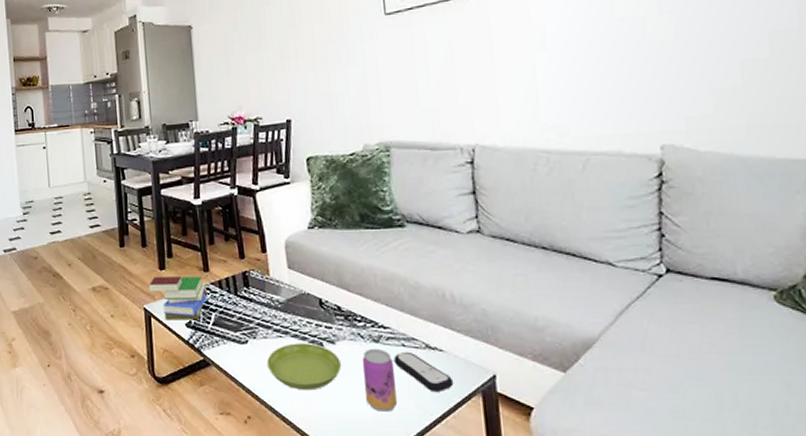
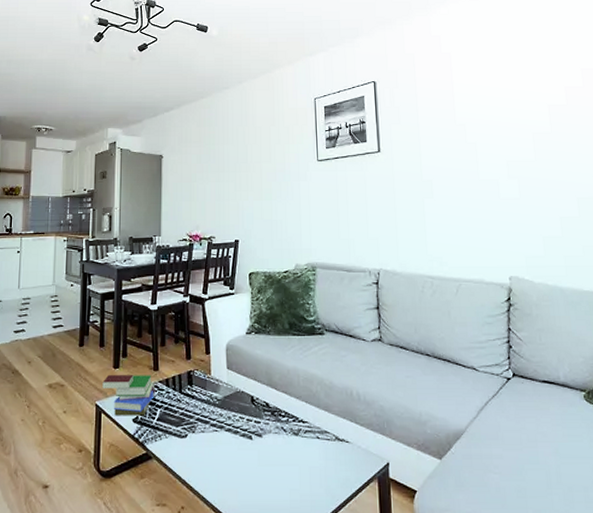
saucer: present [267,343,341,391] -> none [203,437,265,481]
beverage can: present [363,348,397,412] -> none [284,440,310,498]
remote control: present [394,351,454,392] -> none [310,443,356,479]

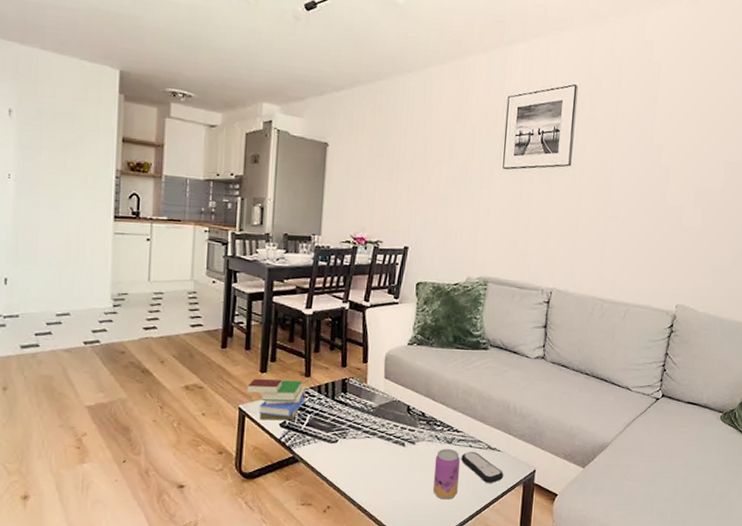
beverage can: none [284,440,310,498] -> present [433,448,460,500]
remote control: none [310,443,356,479] -> present [461,451,504,483]

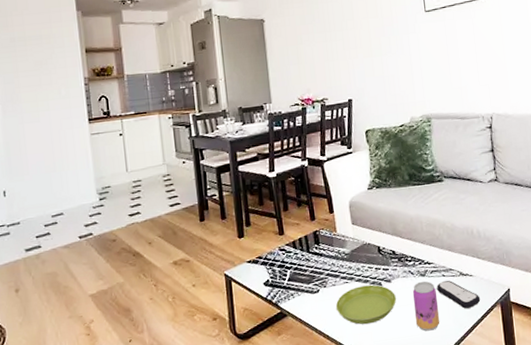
book: present [247,379,306,421] -> none [229,240,284,282]
saucer: none [353,443,417,483] -> present [336,284,396,325]

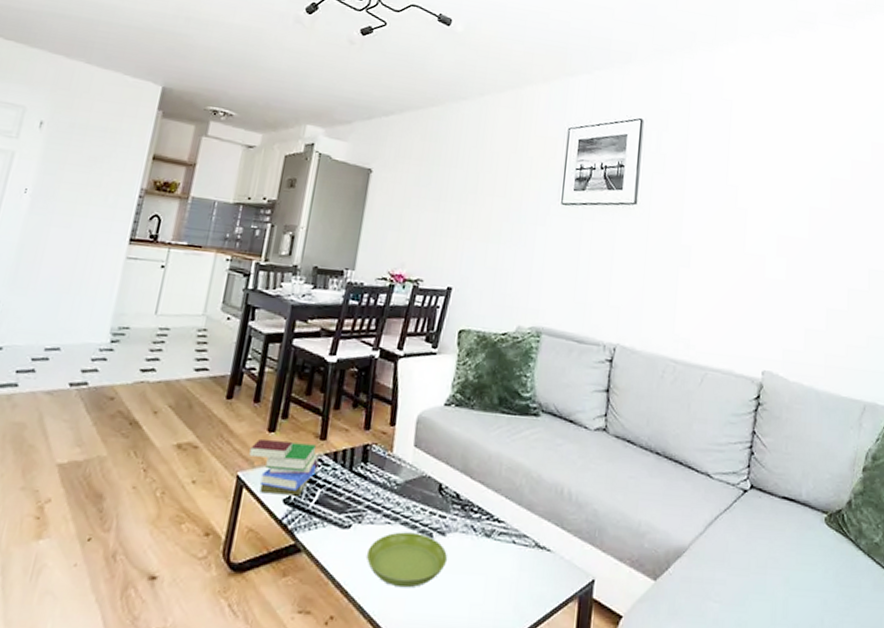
book: none [229,240,284,282] -> present [249,440,319,496]
beverage can: present [413,280,439,331] -> none [465,543,500,616]
remote control: present [436,280,481,309] -> none [501,549,555,595]

